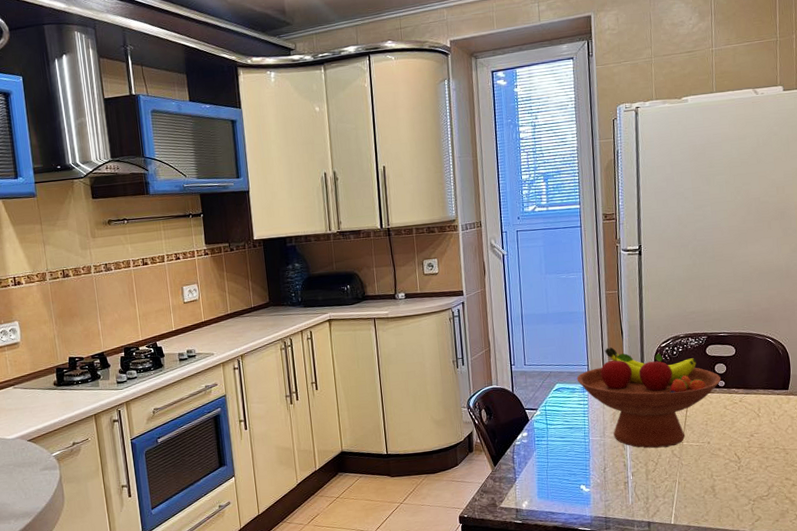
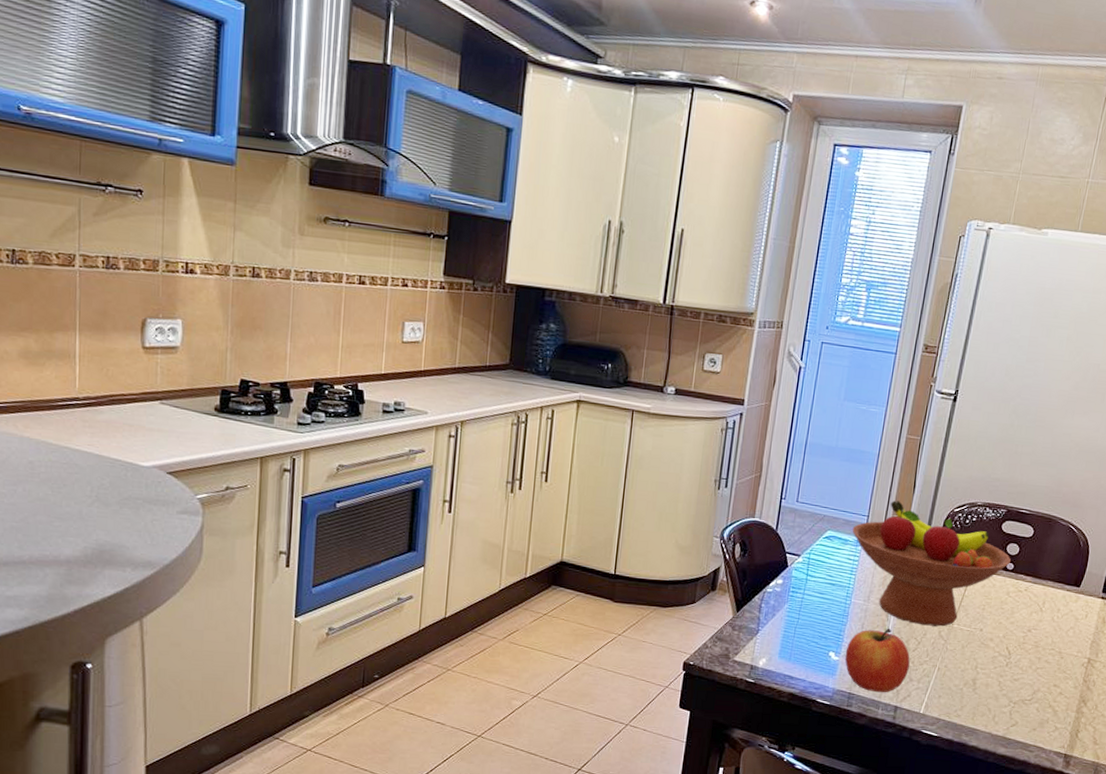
apple: none [594,456,653,513] -> present [845,628,910,693]

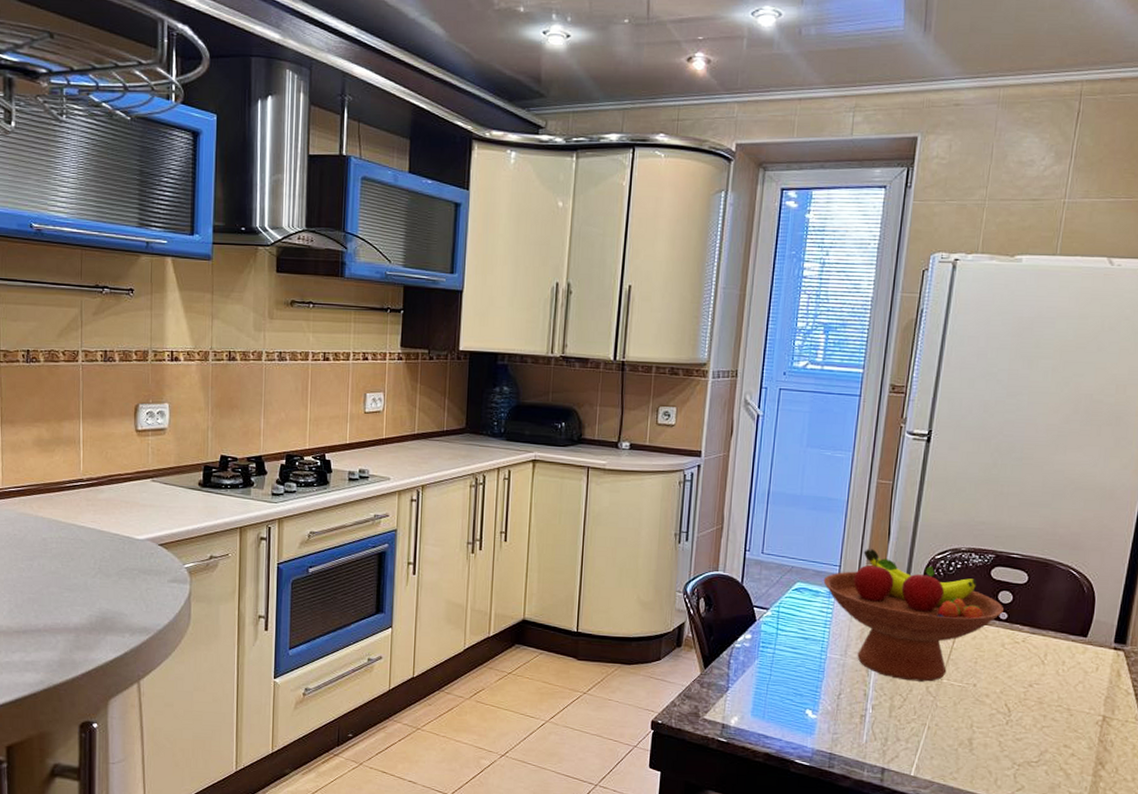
apple: present [845,628,910,693] -> none [823,684,896,754]

